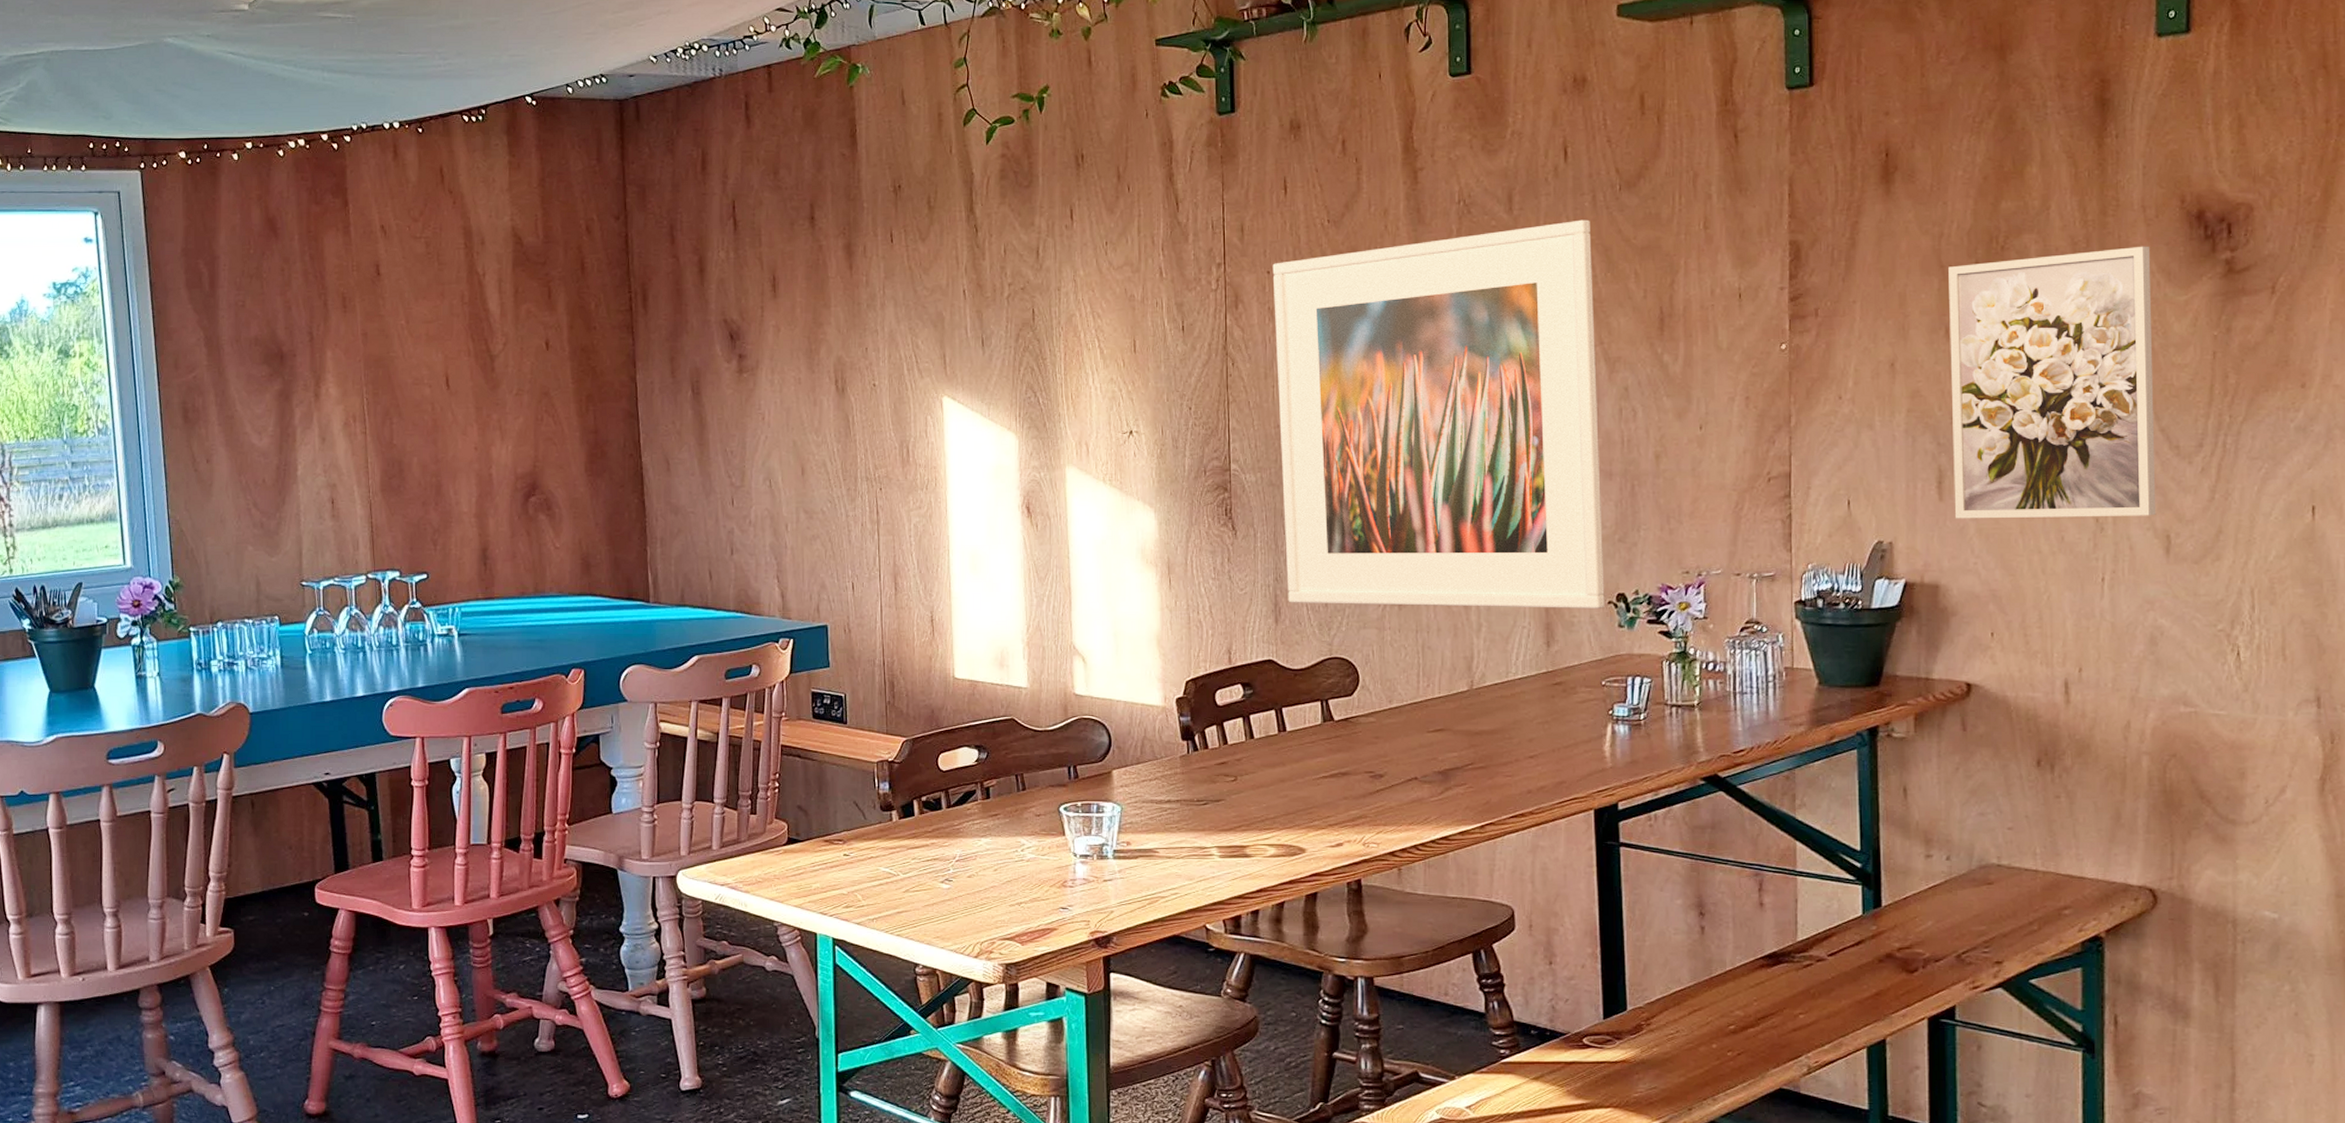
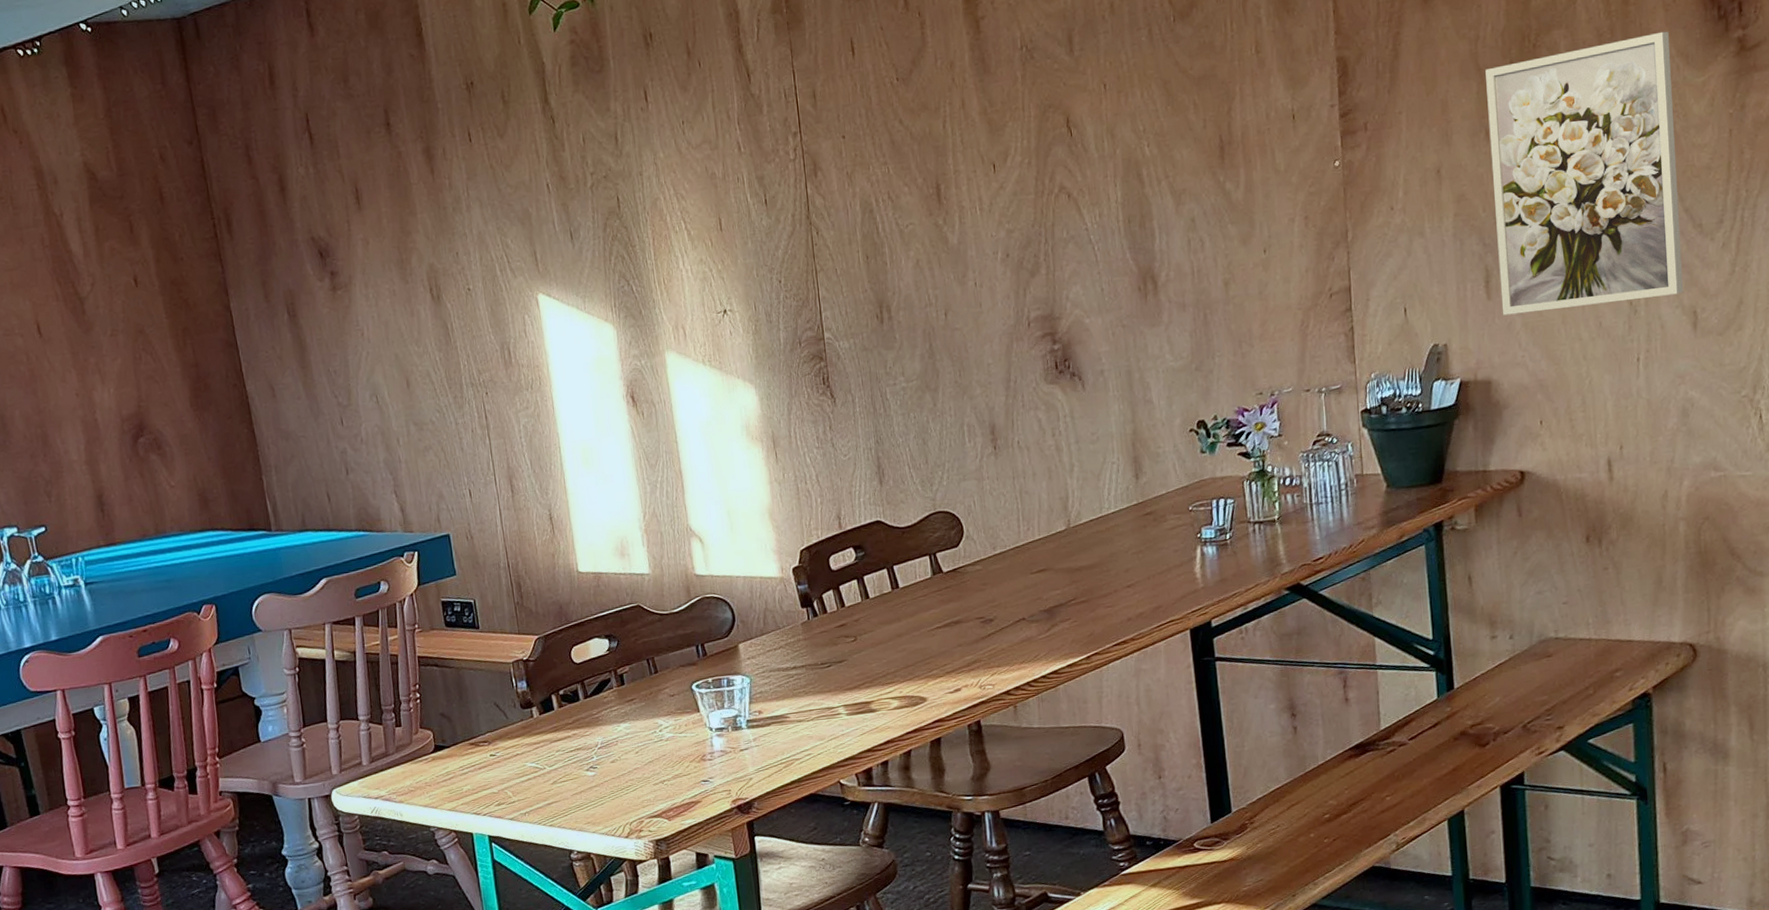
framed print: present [1272,219,1605,608] -> none [847,54,1187,464]

